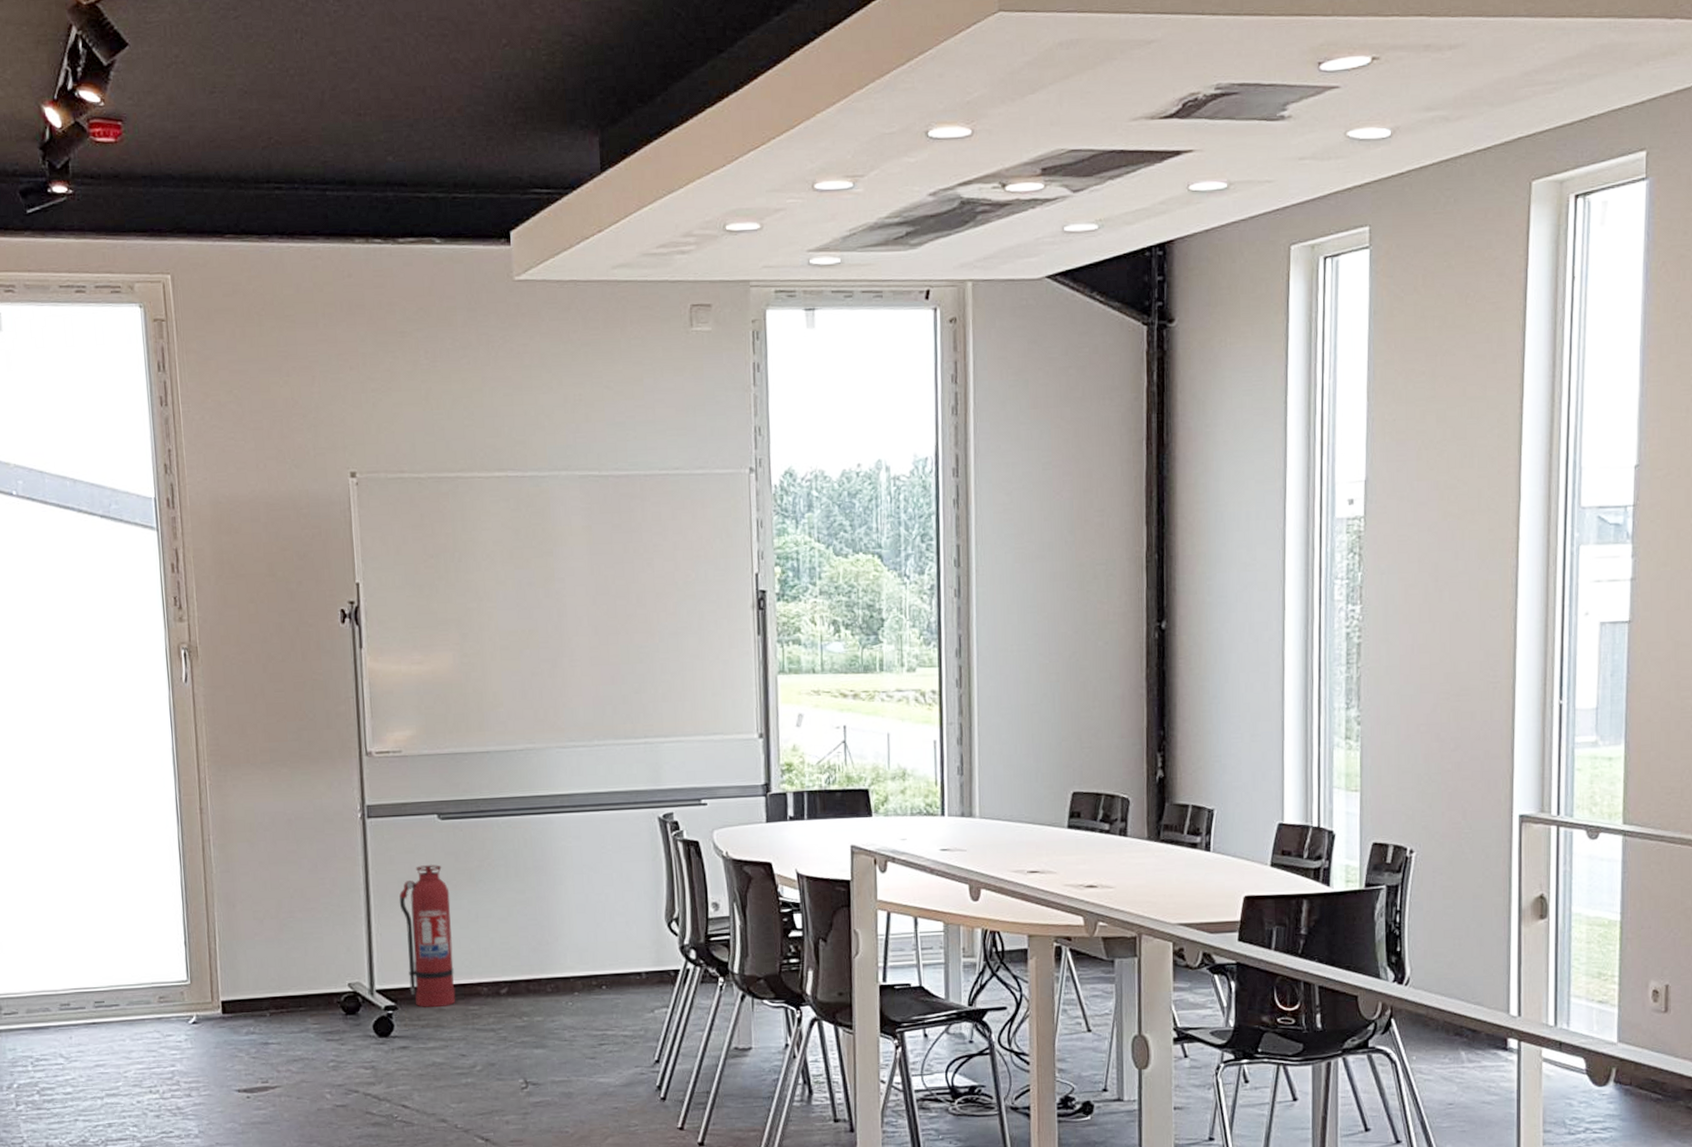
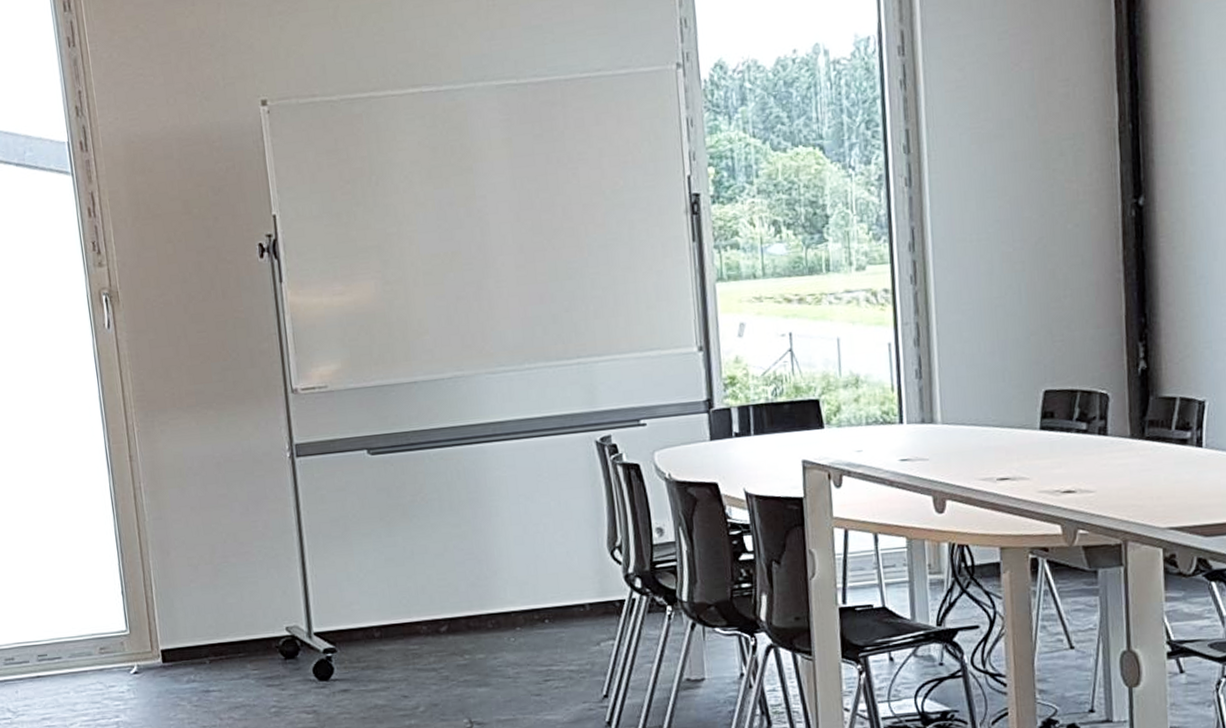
fire extinguisher: present [399,865,456,1007] -> none [332,502,395,649]

